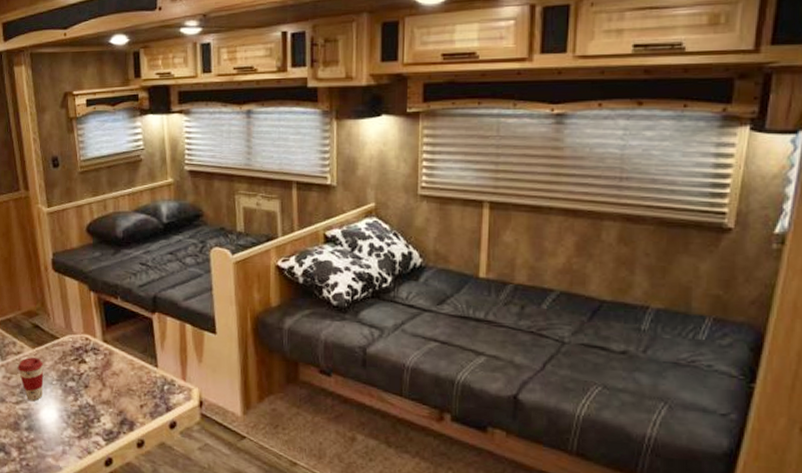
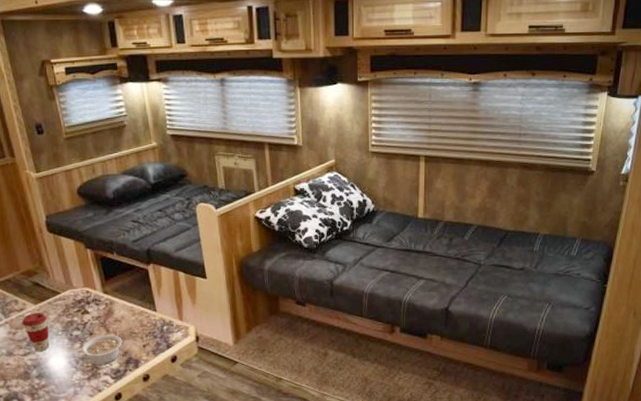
legume: none [75,388,119,424] -> present [82,334,123,365]

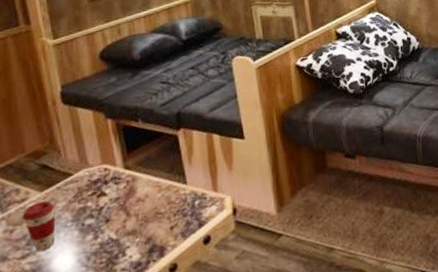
legume: present [82,334,123,365] -> none [95,218,146,260]

